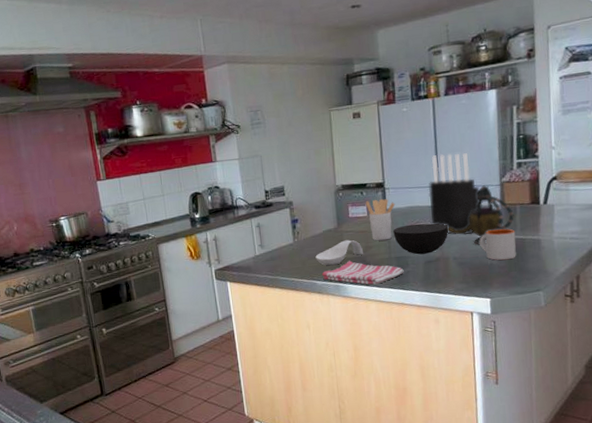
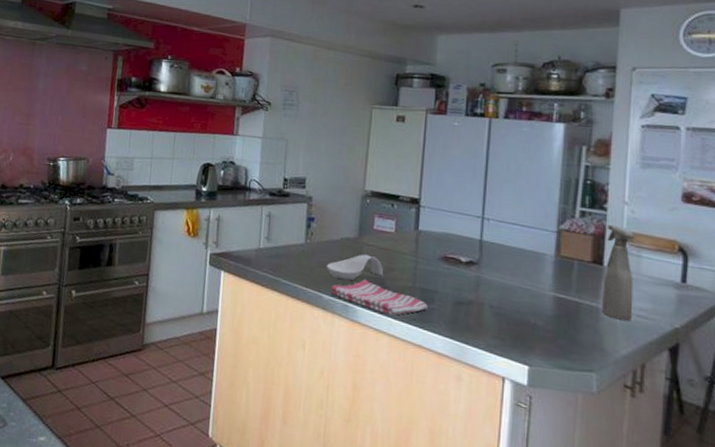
utensil holder: present [365,198,395,241] -> none [394,214,430,266]
bowl: present [393,223,449,255] -> none [422,253,489,293]
knife block: present [428,153,480,235] -> none [468,181,532,283]
teapot: present [448,185,514,245] -> none [487,228,570,299]
mug: present [479,228,516,261] -> none [524,282,570,325]
spray bottle: none [540,168,567,245] -> present [601,224,634,321]

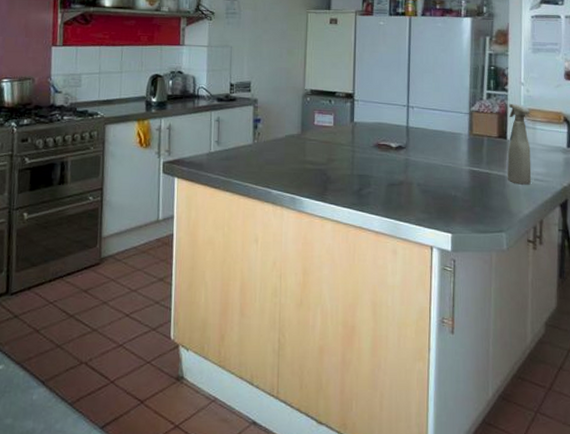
spoon rest: present [326,254,384,281] -> none [274,149,326,175]
dish towel: present [330,279,428,315] -> none [278,172,365,202]

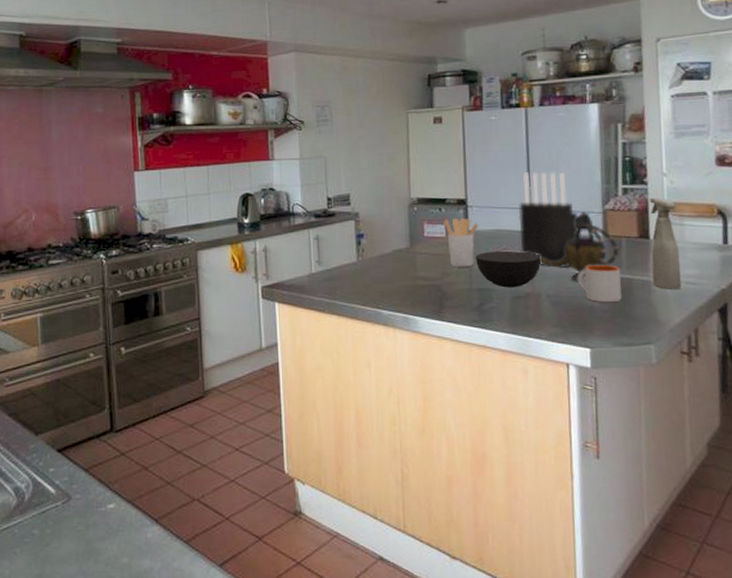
utensil holder: none [332,109,363,155] -> present [443,217,479,268]
bowl: none [358,141,415,176] -> present [476,250,542,288]
knife block: none [398,73,449,162] -> present [518,172,579,269]
teapot: none [414,111,481,174] -> present [540,211,619,282]
mug: none [445,159,482,194] -> present [578,264,622,303]

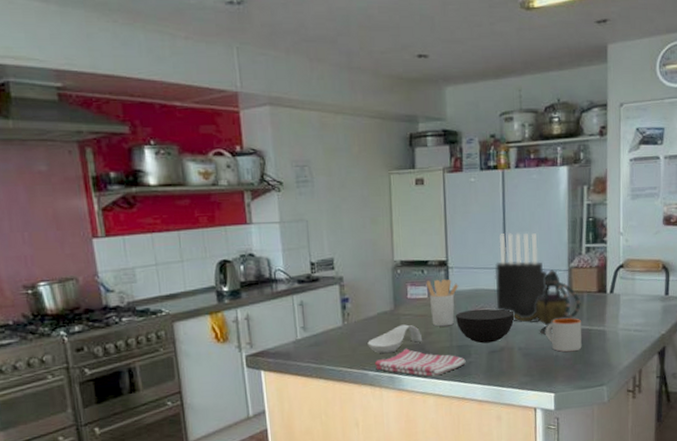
spoon rest: none [382,263,440,293] -> present [367,324,423,354]
dish towel: none [388,288,487,320] -> present [374,348,466,377]
spray bottle: present [650,197,682,290] -> none [607,255,631,337]

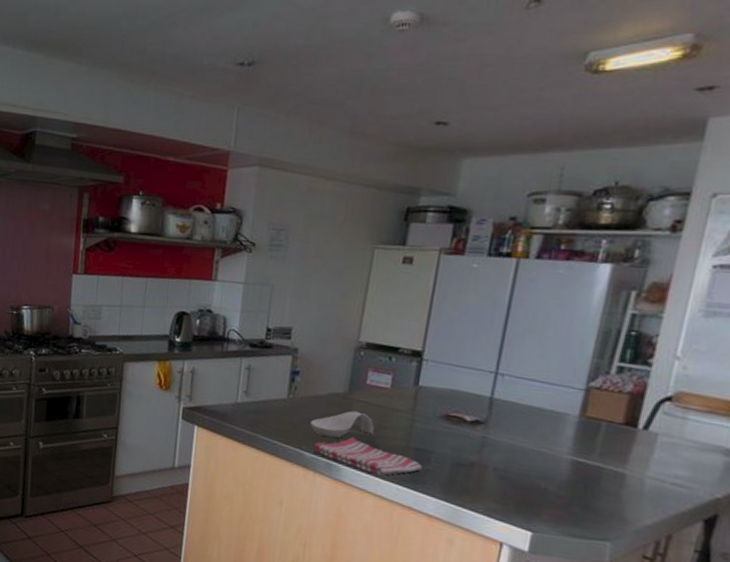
utensil holder: present [426,278,459,327] -> none [389,368,432,425]
bowl: present [456,308,515,344] -> none [419,411,498,455]
knife block: present [495,233,548,324] -> none [474,332,555,445]
teapot: present [513,269,581,335] -> none [495,385,596,462]
mug: present [546,317,582,353] -> none [535,444,592,490]

